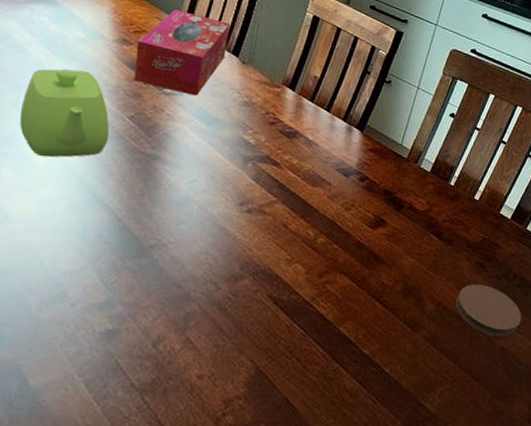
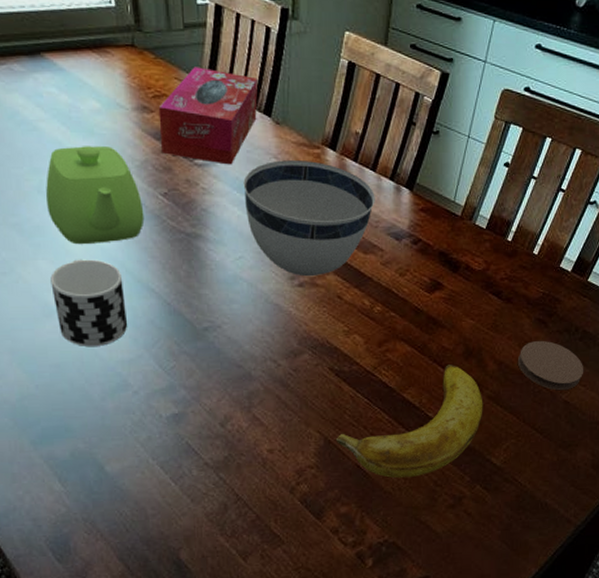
cup: none [9,170,79,256] -> present [50,259,127,347]
bowl: none [205,95,328,204] -> present [243,160,375,277]
banana: none [267,301,420,418] -> present [335,365,483,479]

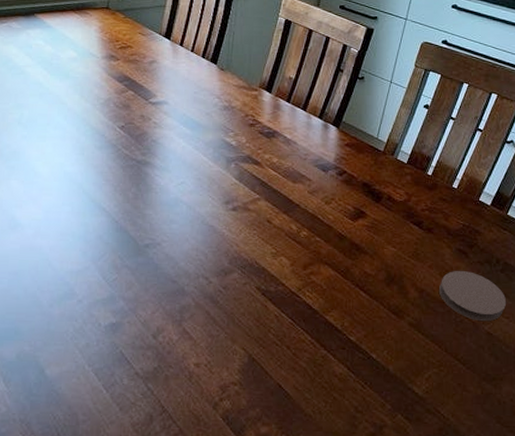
teapot: present [46,146,145,245] -> none [24,87,103,168]
cup: present [50,259,127,347] -> none [19,180,80,258]
tissue box: present [158,67,258,165] -> none [123,24,207,104]
bowl: present [243,160,375,277] -> none [189,100,305,202]
banana: present [335,365,483,479] -> none [259,290,405,402]

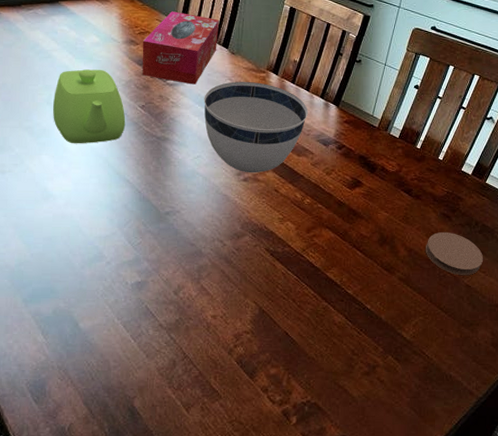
teapot: none [24,87,103,168] -> present [53,69,126,144]
tissue box: none [123,24,207,104] -> present [142,11,219,85]
bowl: none [189,100,305,202] -> present [204,81,308,173]

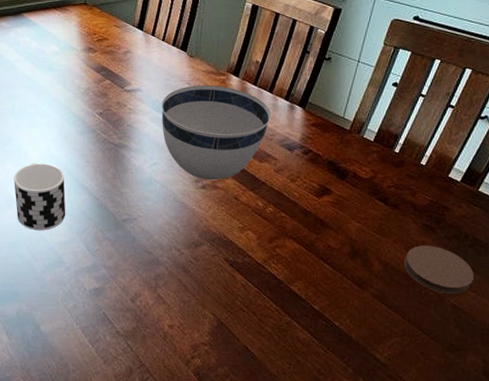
cup: none [50,155,106,225] -> present [14,163,66,231]
teapot: present [53,69,126,144] -> none [16,79,84,152]
tissue box: present [142,11,219,85] -> none [100,16,177,90]

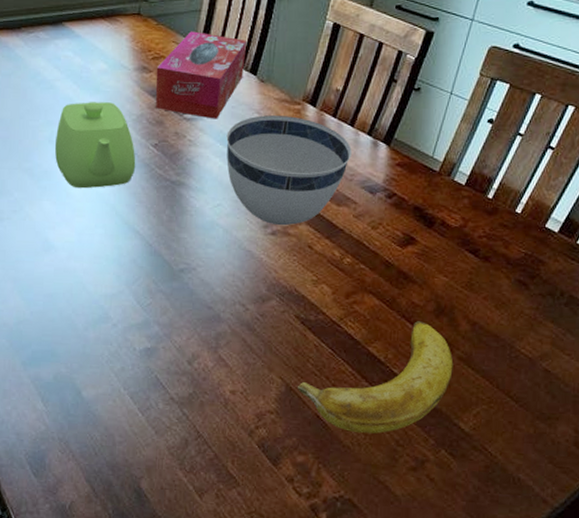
cup: present [14,163,66,231] -> none [52,201,113,281]
teapot: none [16,79,84,152] -> present [55,102,136,189]
tissue box: none [100,16,177,90] -> present [155,31,246,119]
banana: none [227,262,368,364] -> present [297,321,453,434]
coaster: present [404,246,475,295] -> none [494,303,569,358]

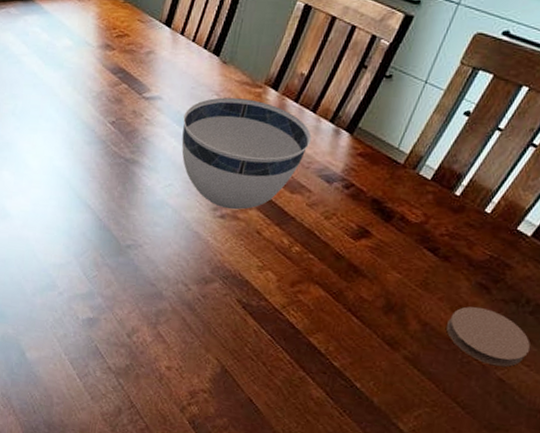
teapot: present [55,102,136,189] -> none [17,77,93,162]
tissue box: present [155,31,246,119] -> none [116,10,212,100]
banana: present [297,321,453,434] -> none [232,316,398,424]
coaster: none [494,303,569,358] -> present [447,306,531,367]

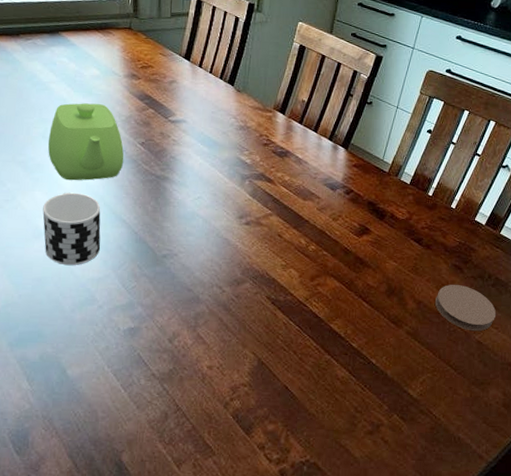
cup: none [9,173,66,249] -> present [42,192,101,266]
teapot: none [17,77,93,162] -> present [48,103,124,181]
bowl: present [181,97,312,210] -> none [206,120,316,217]

